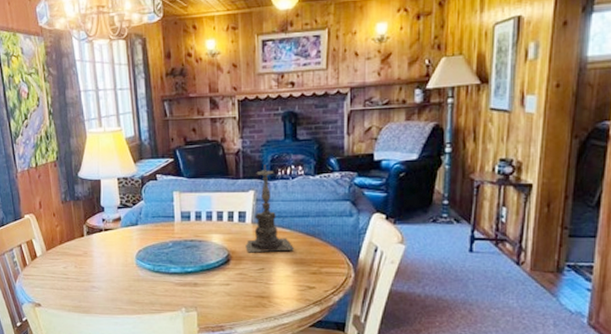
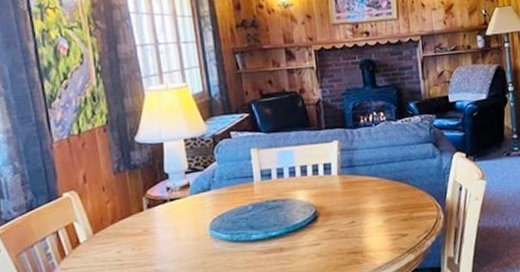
candle holder: present [245,165,295,253] -> none [333,113,384,207]

